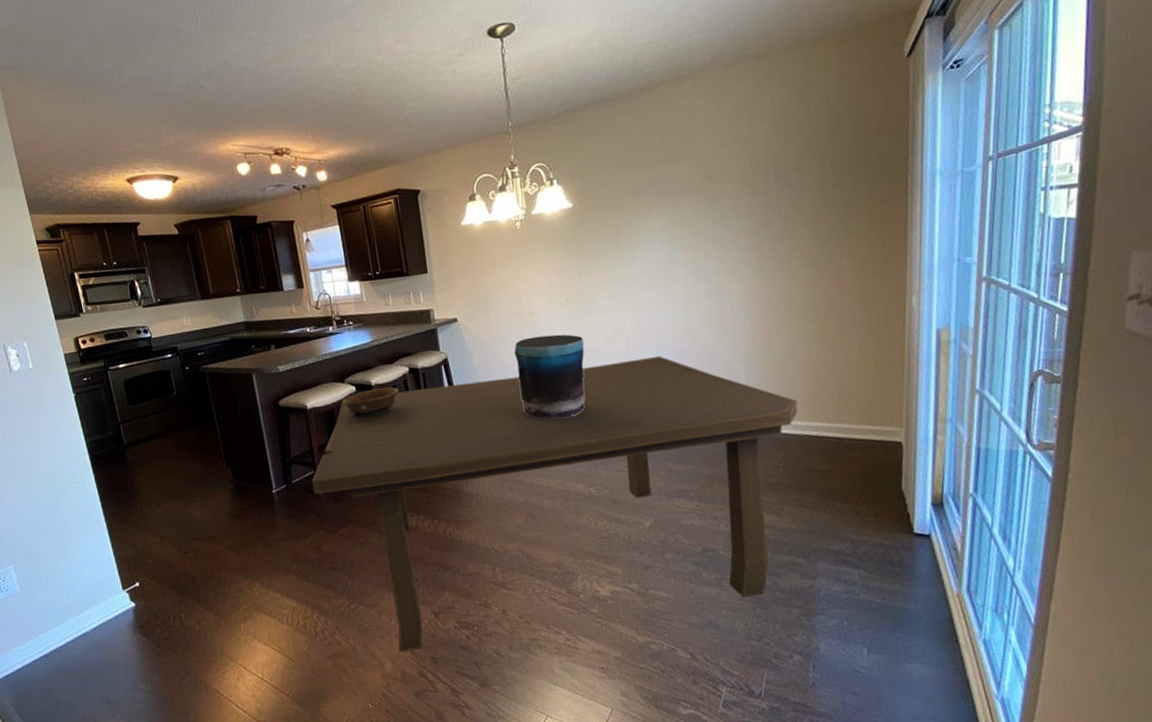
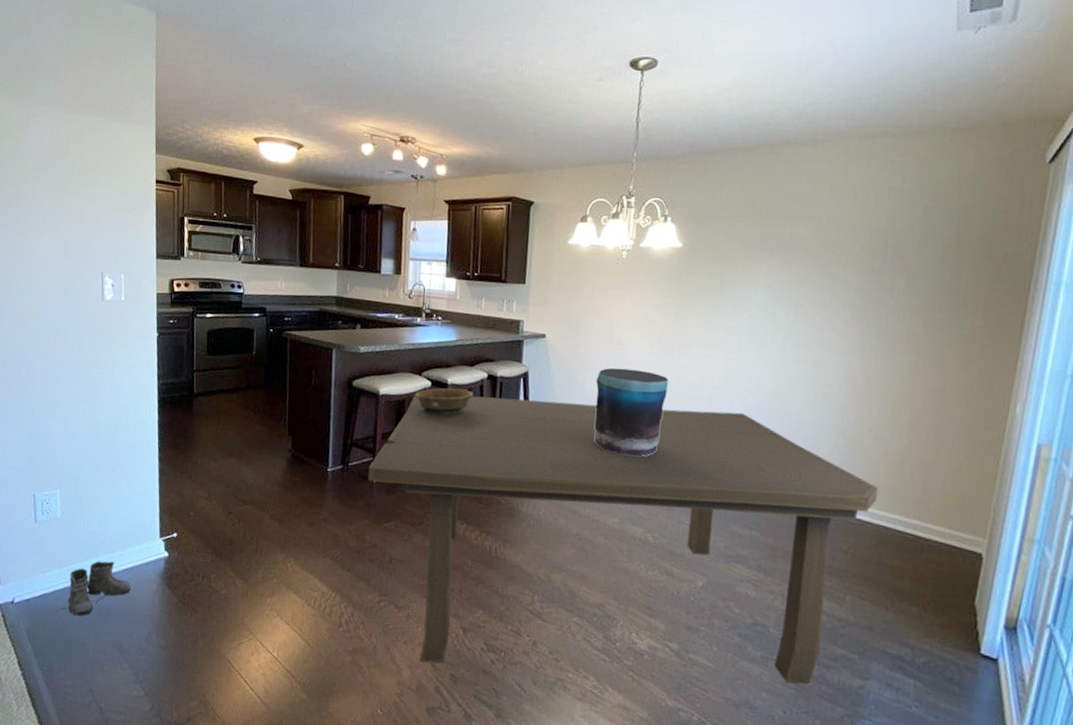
boots: none [37,622,107,681] -> present [56,561,132,616]

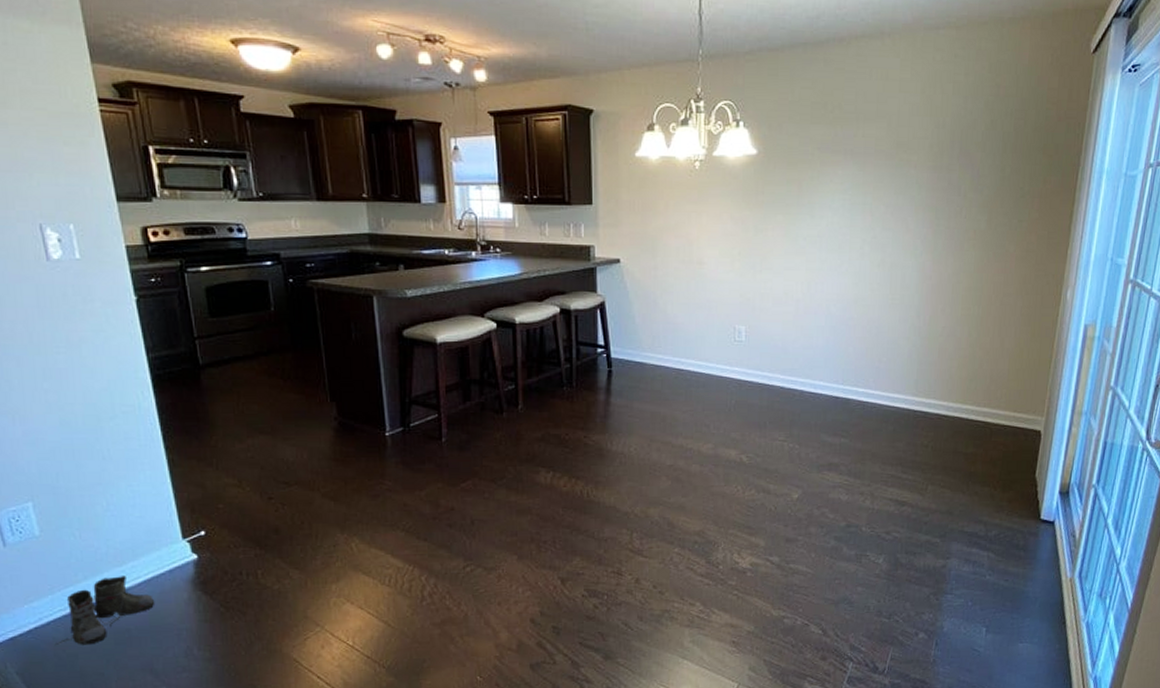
dining table: present [368,395,879,684] -> none [435,323,953,620]
decorative bowl: present [414,388,474,415] -> none [478,328,547,358]
vase: present [594,367,668,456] -> none [678,289,752,379]

